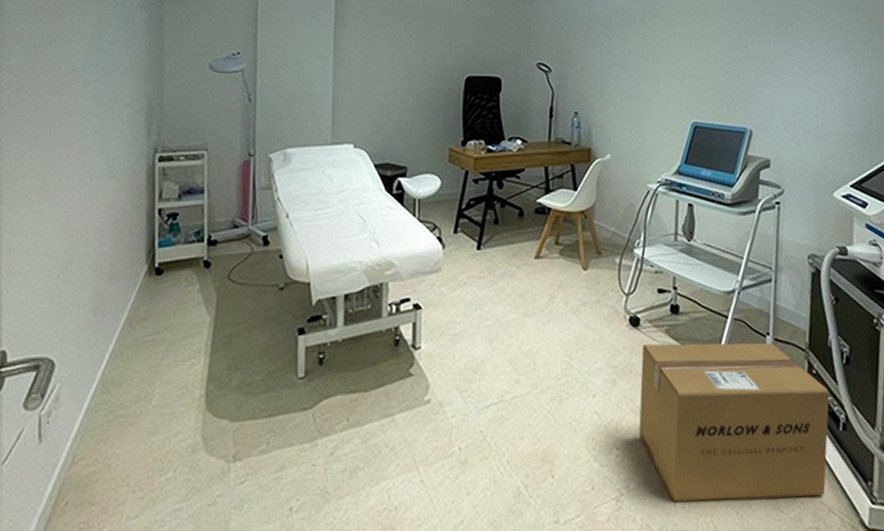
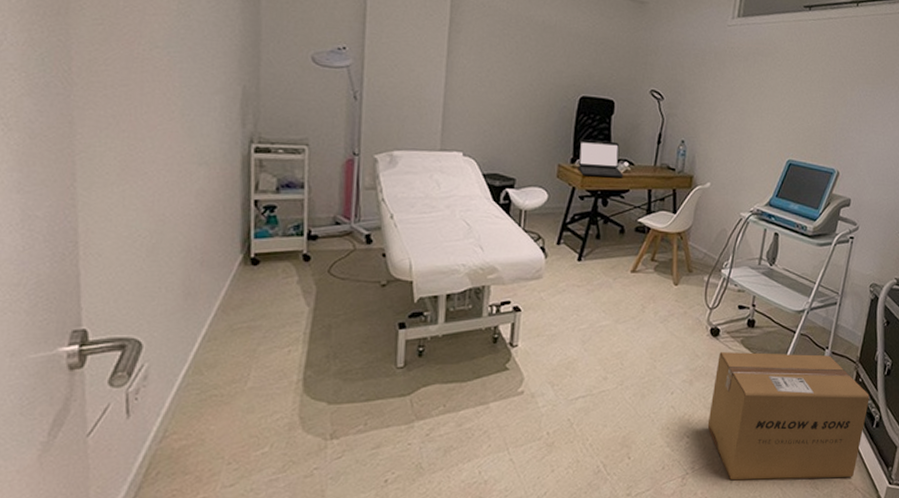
laptop: none [469,119,517,158] -> present [578,139,624,178]

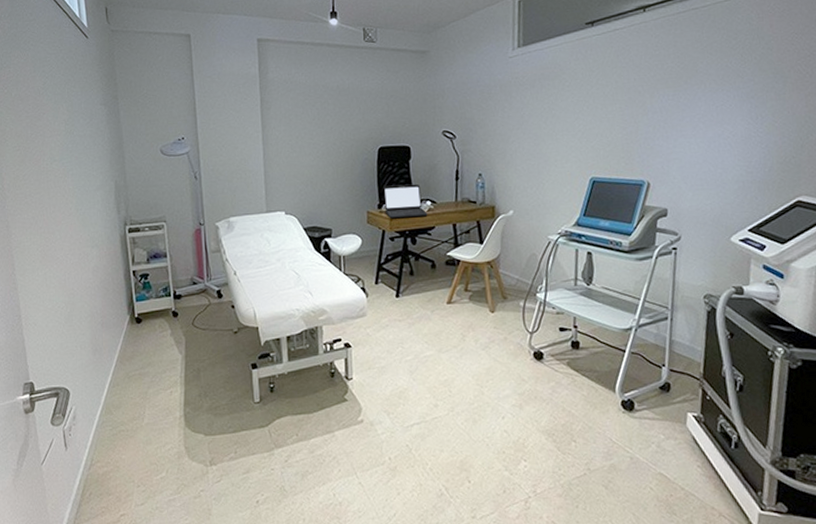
box: present [707,352,870,480] -> none [543,373,722,505]

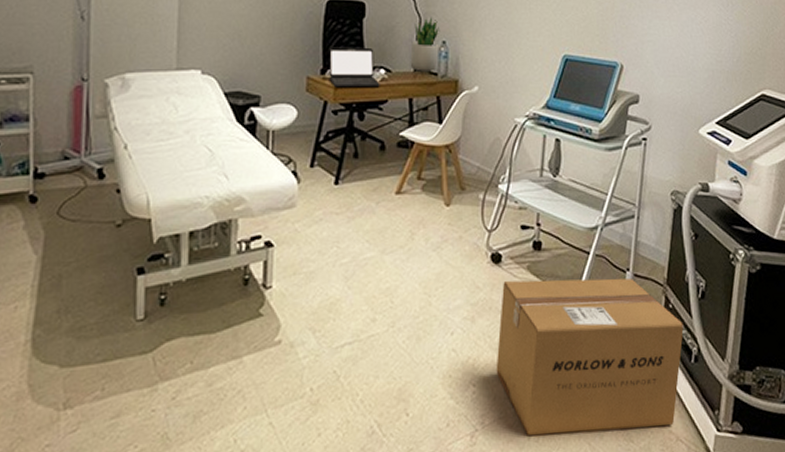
planter: none [451,154,476,201] -> present [410,17,441,71]
box: none [543,373,722,505] -> present [496,278,684,436]

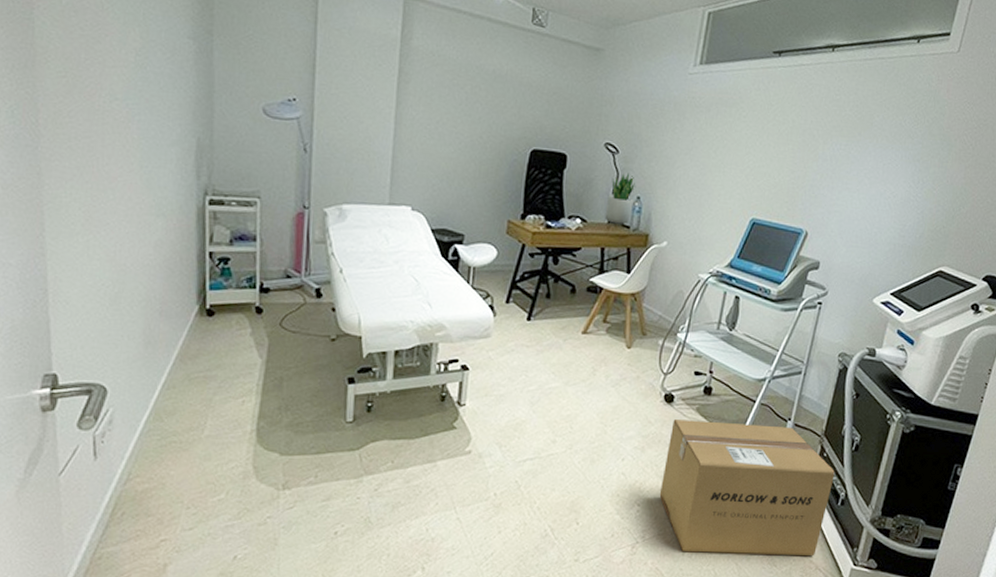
laptop: present [329,47,380,88] -> none [528,194,575,236]

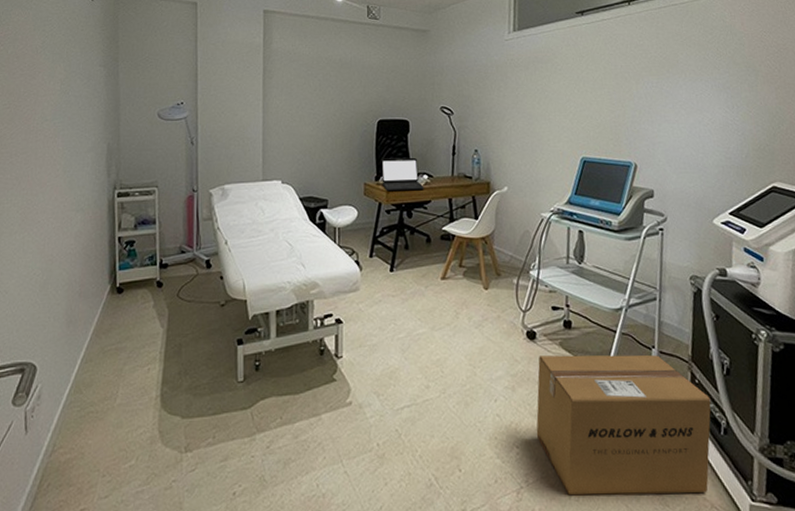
laptop: none [528,194,575,236] -> present [381,157,424,192]
planter: present [604,173,636,224] -> none [448,130,473,176]

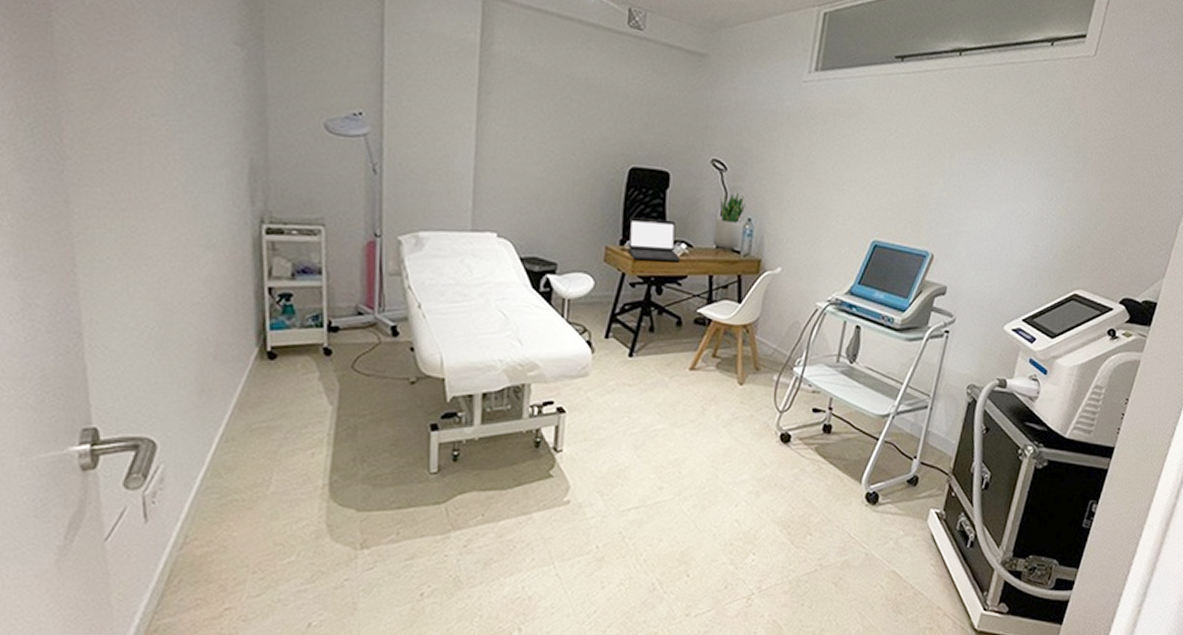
planter: none [448,130,473,176] -> present [712,192,747,249]
box: present [536,354,711,496] -> none [776,461,964,603]

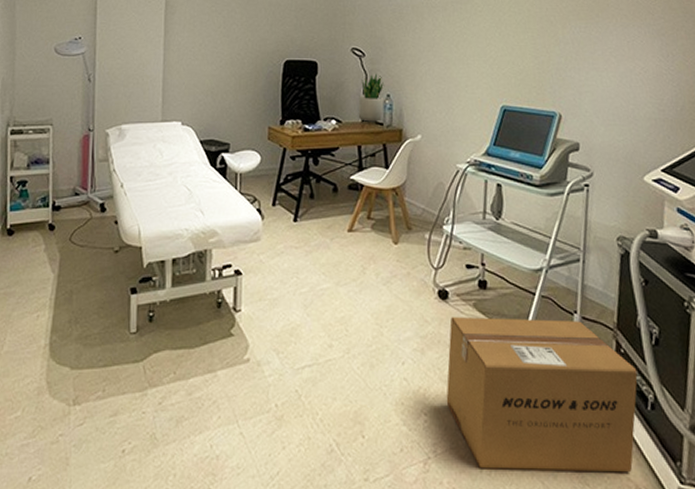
laptop: present [628,217,681,263] -> none [287,101,332,137]
box: none [776,461,964,603] -> present [446,317,638,473]

